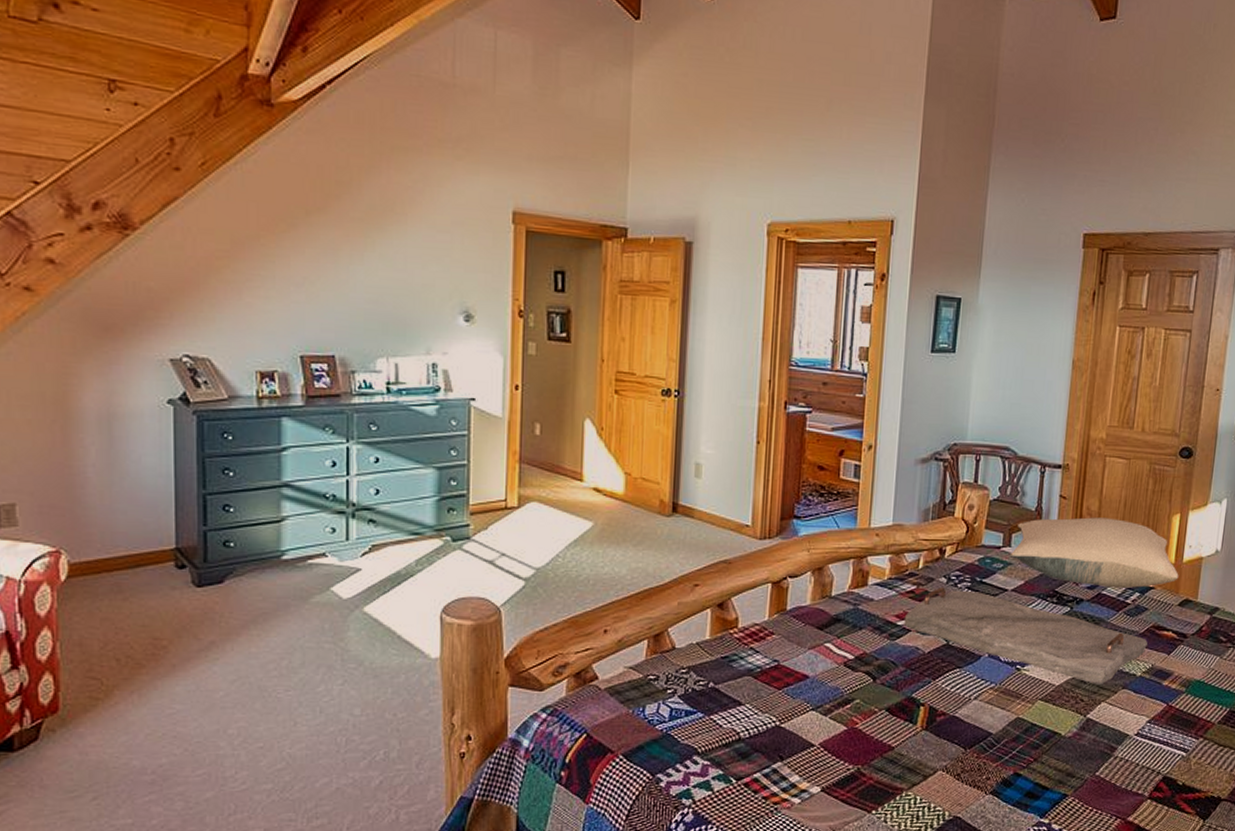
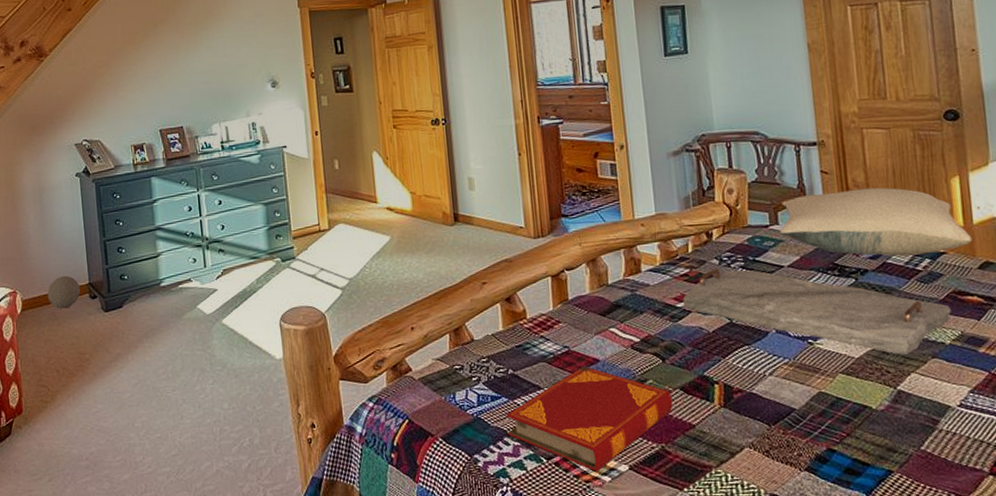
decorative ball: none [109,535,162,579] -> present [47,275,81,309]
hardback book: none [698,682,877,793] -> present [506,366,673,471]

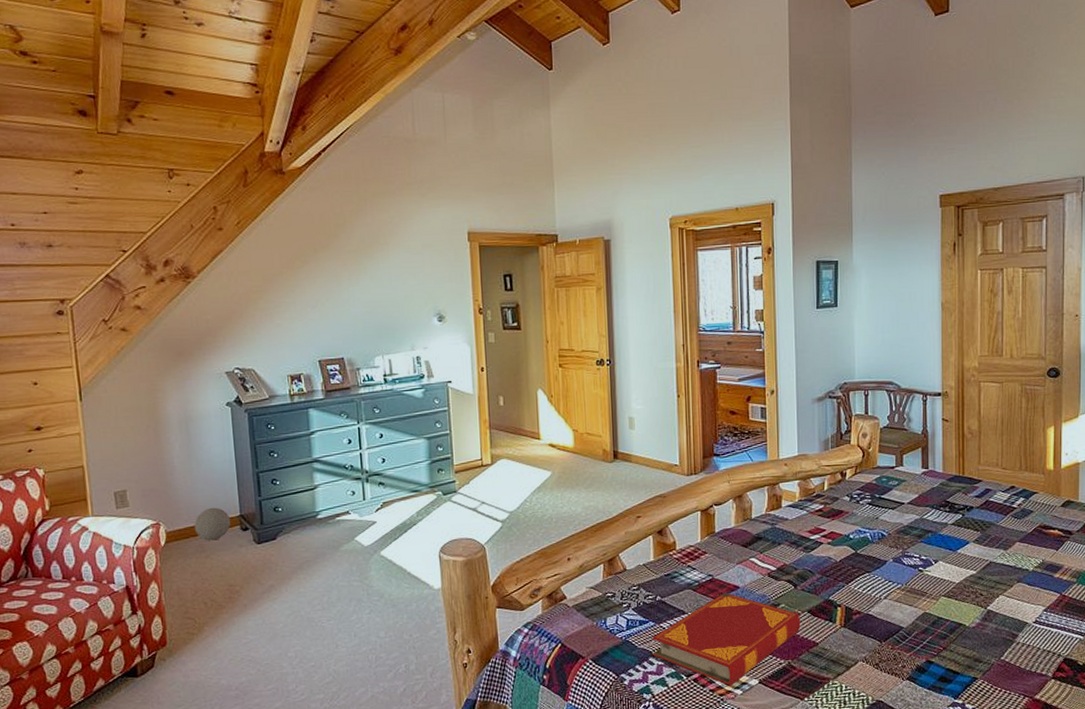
serving tray: present [682,268,951,355] -> none [816,505,1036,580]
pillow: present [779,187,972,257] -> none [903,434,1059,495]

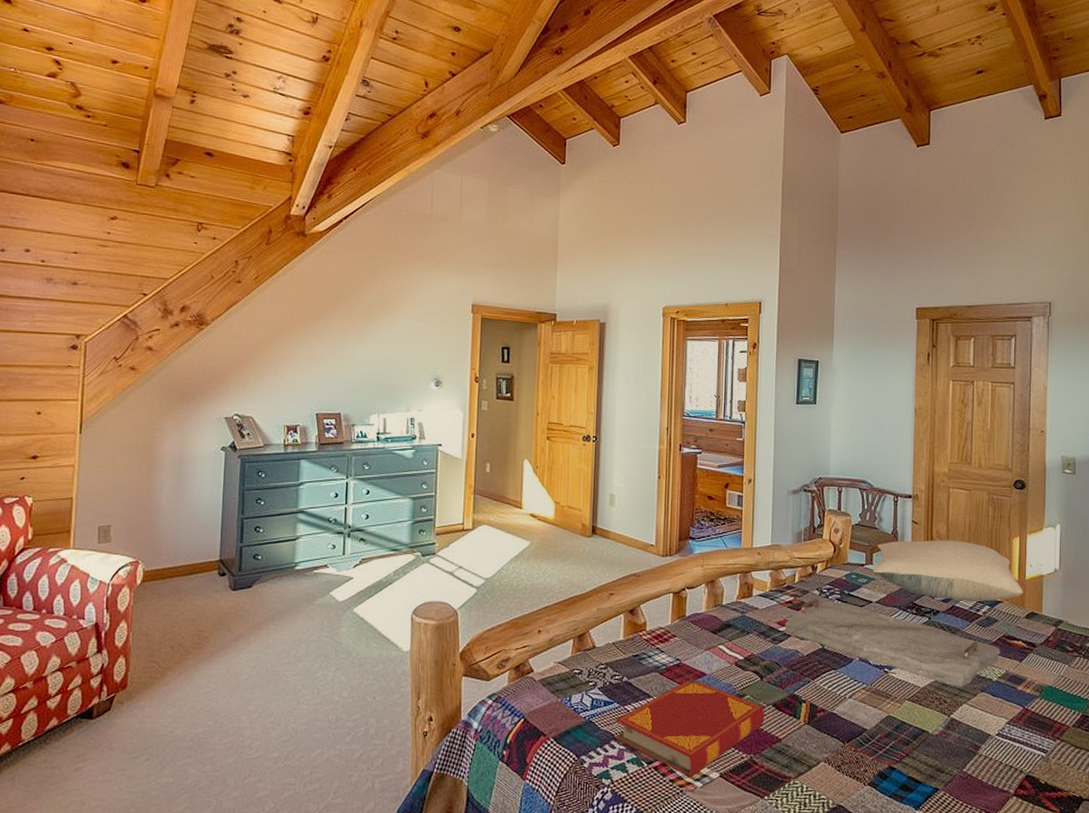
decorative ball: present [194,507,231,541] -> none [172,550,210,584]
serving tray: none [816,505,1036,580] -> present [784,599,1000,687]
pillow: none [903,434,1059,495] -> present [872,540,1023,602]

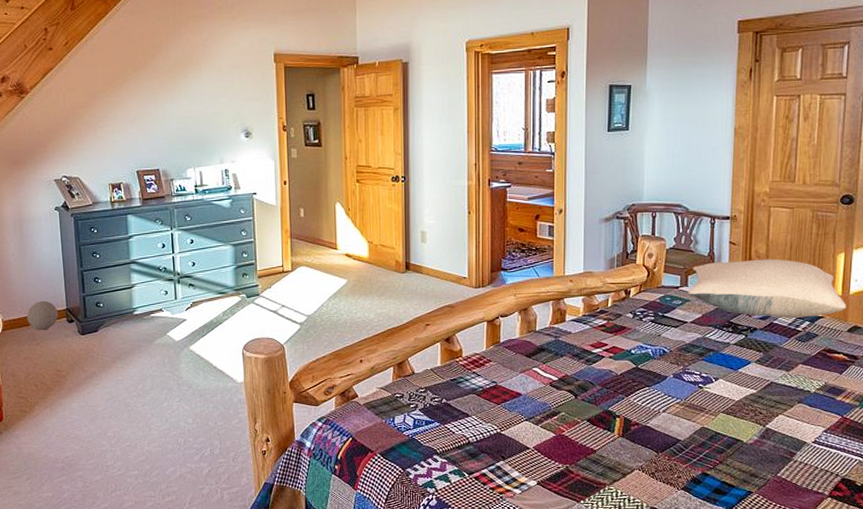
decorative ball: none [172,550,210,584] -> present [26,301,59,330]
hardback book: present [615,678,765,777] -> none [437,398,580,485]
serving tray: present [784,599,1000,687] -> none [598,321,820,400]

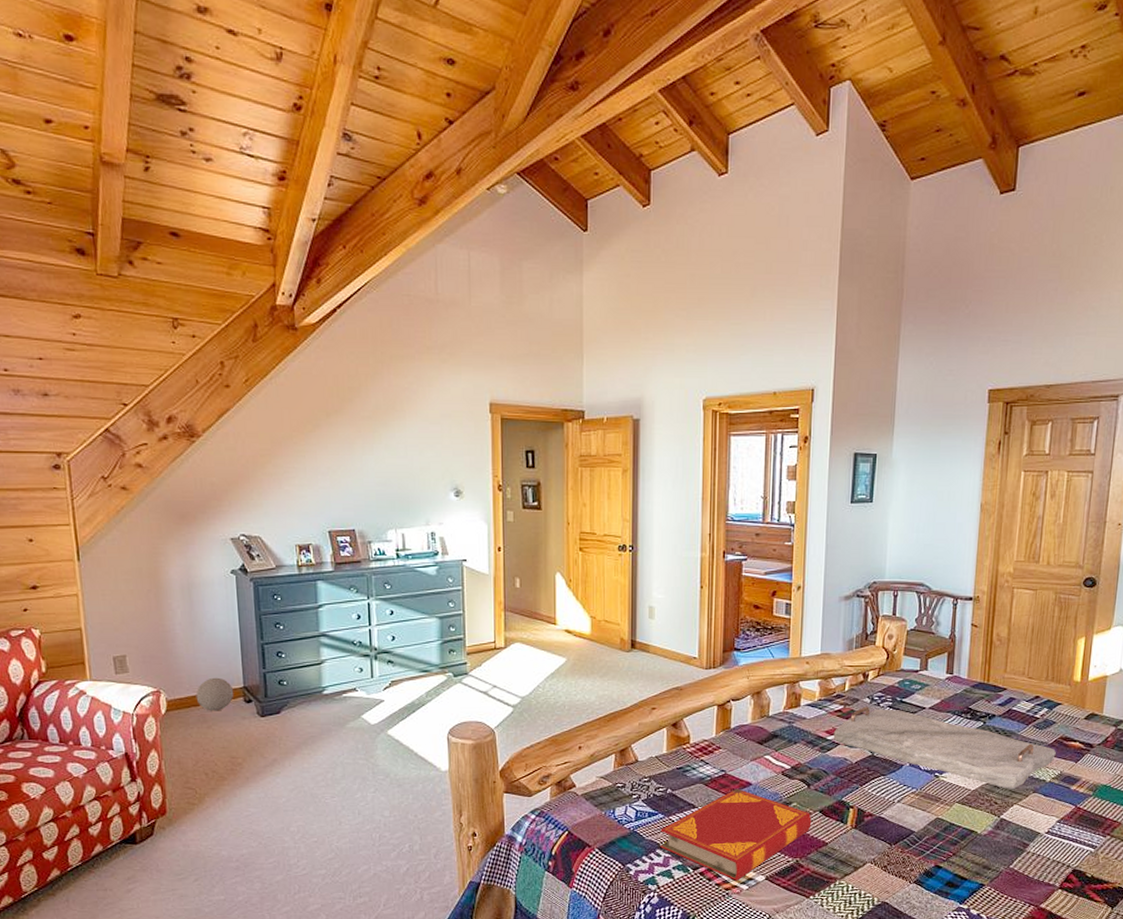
hardback book: none [437,398,580,485] -> present [660,788,812,881]
serving tray: none [598,321,820,400] -> present [833,707,1056,789]
pillow: present [687,259,847,318] -> none [926,642,1085,705]

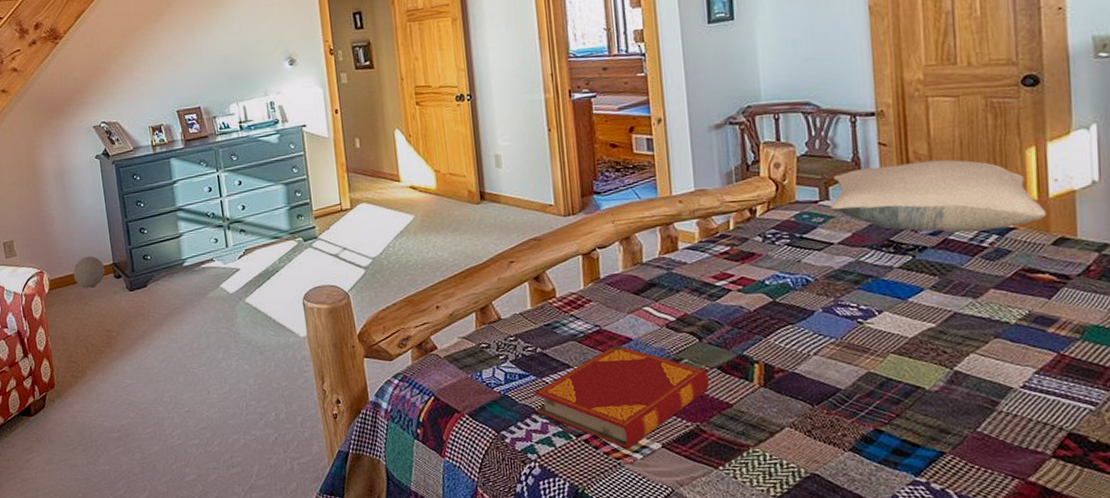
serving tray: present [833,707,1056,789] -> none [722,246,1018,335]
pillow: none [926,642,1085,705] -> present [829,159,1047,233]

